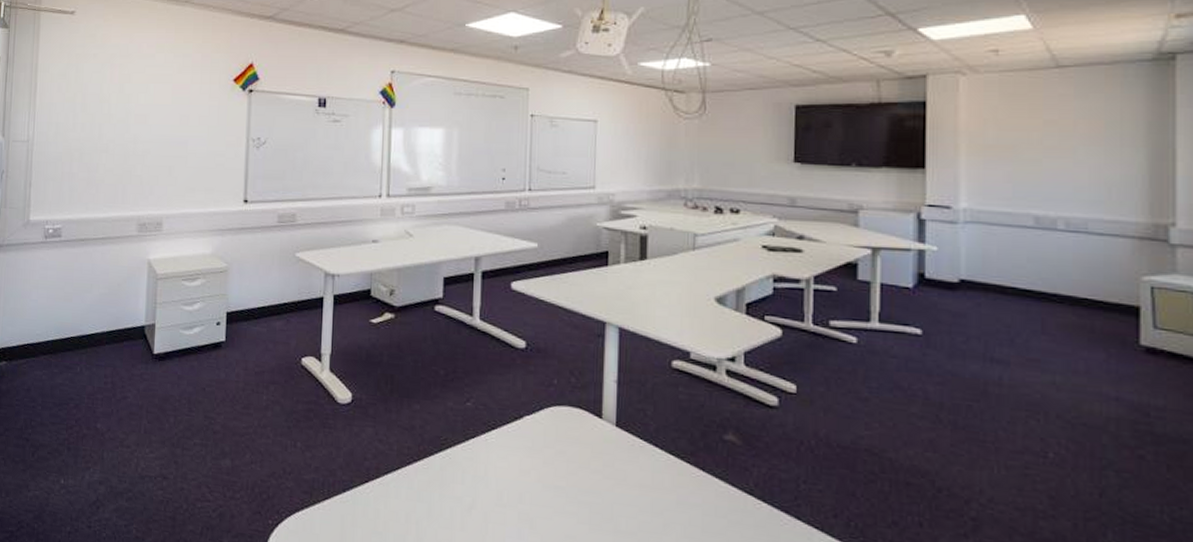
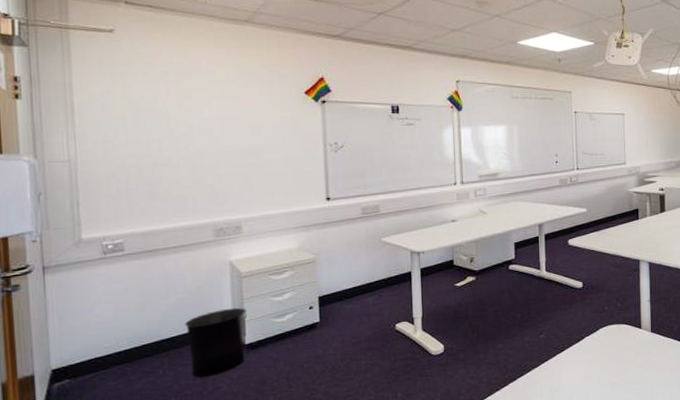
waste bin: none [103,311,157,383] -> present [185,307,245,377]

